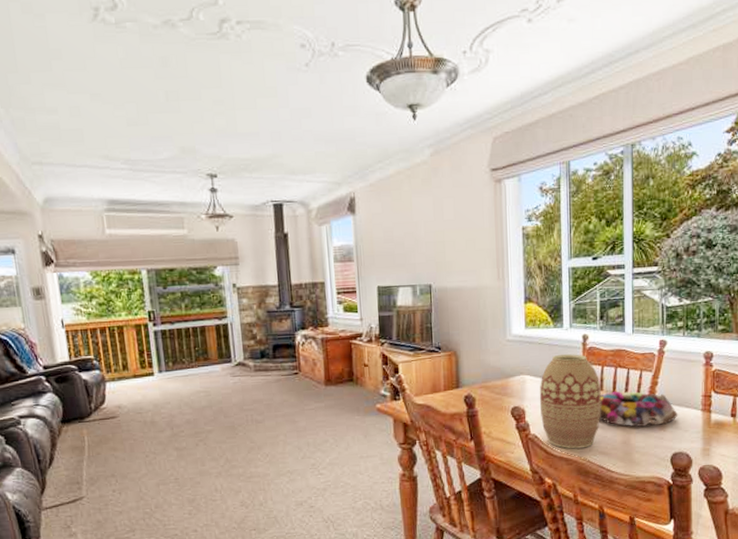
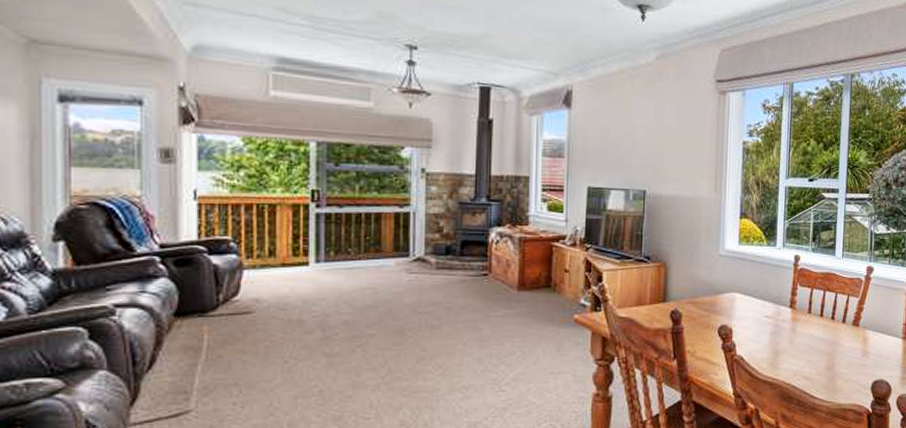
vase: present [539,354,601,449] -> none [747,274,809,373]
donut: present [599,391,678,427] -> none [805,314,881,352]

